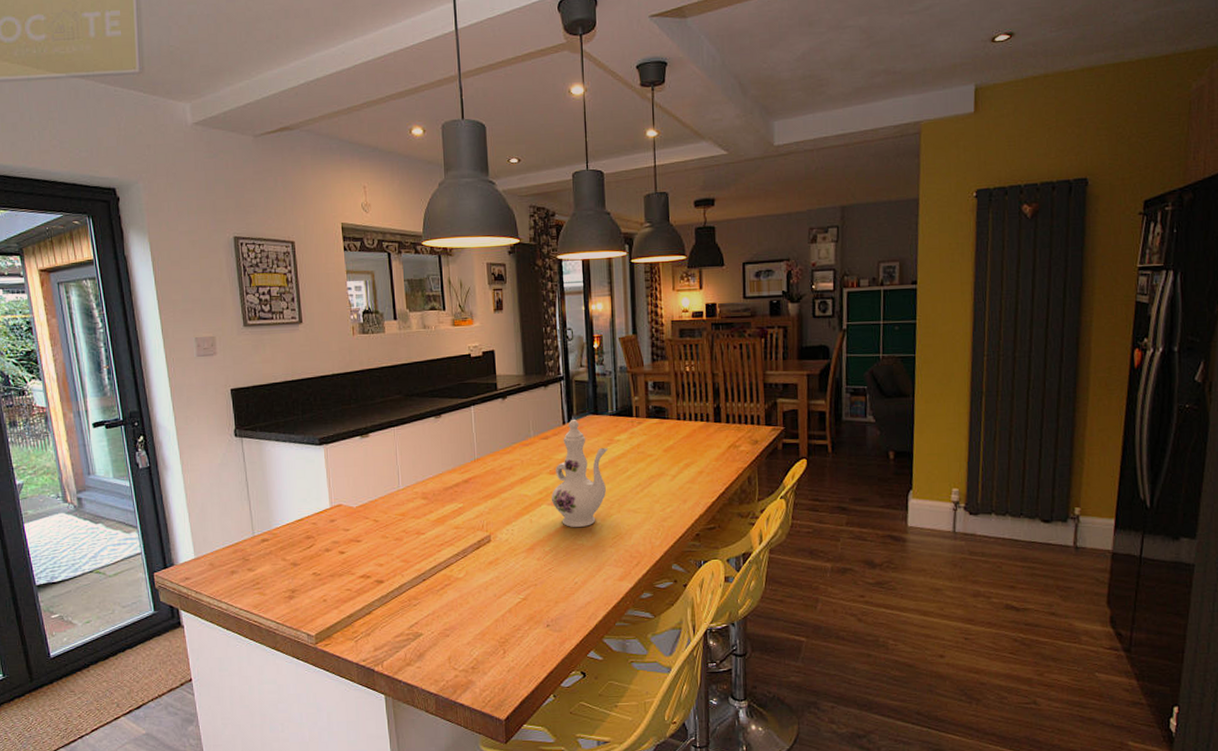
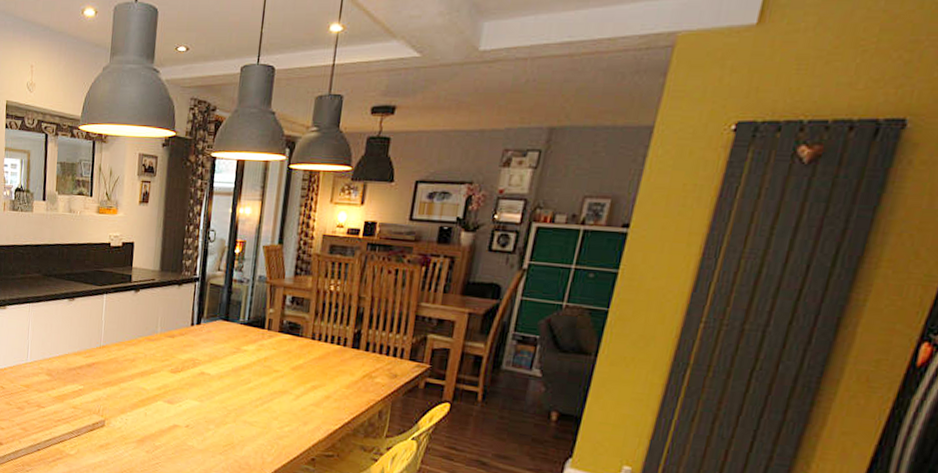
ewer: present [551,419,608,528] -> none [168,322,233,430]

